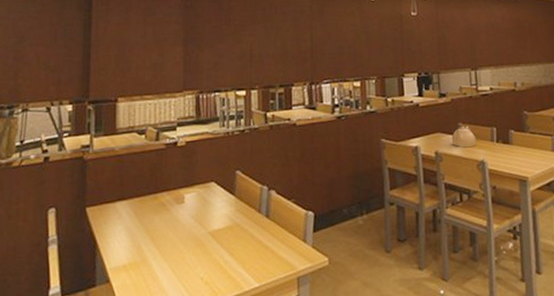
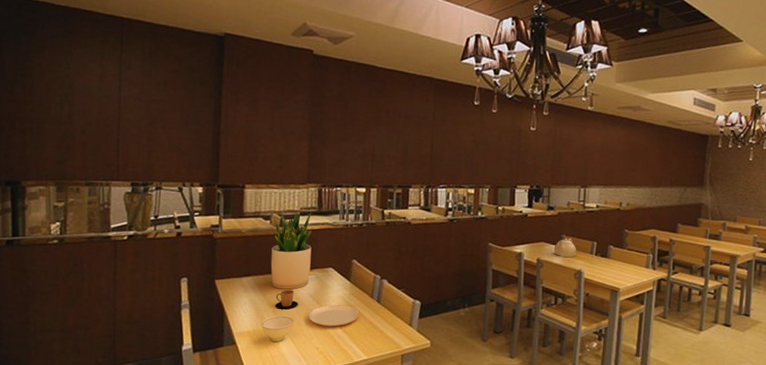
bowl: none [138,242,176,276] -> present [261,315,295,343]
planter: none [147,120,191,212] -> present [270,210,313,290]
cup: none [153,211,178,235] -> present [275,289,298,309]
plate: none [190,224,247,251] -> present [308,304,360,327]

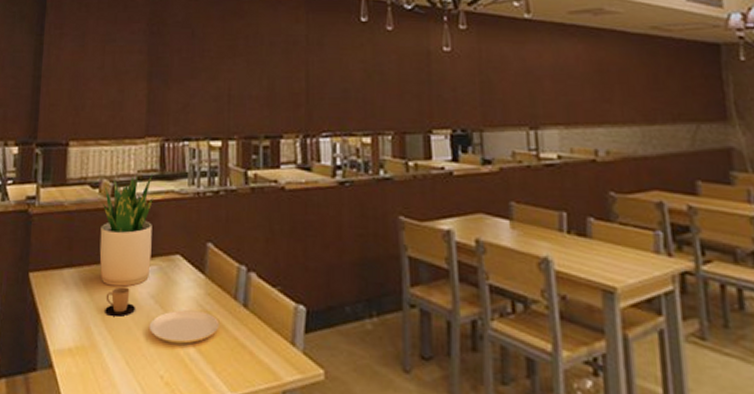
bowl: present [261,315,295,343] -> none [86,325,131,367]
teapot: present [553,237,577,258] -> none [499,206,537,238]

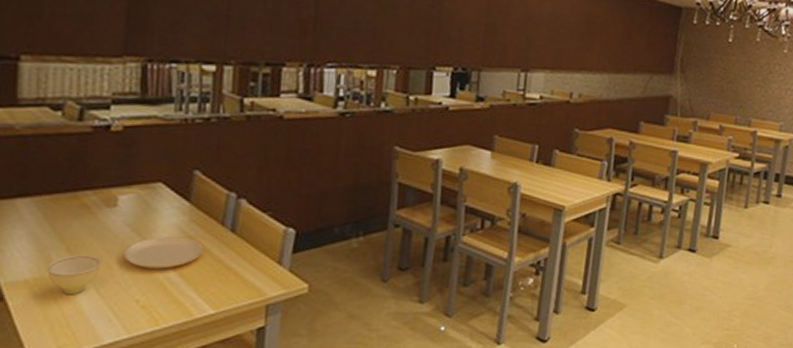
bowl: none [86,325,131,367] -> present [47,255,102,295]
planter: present [99,173,153,287] -> none [63,96,132,216]
cup: present [105,286,135,316] -> none [70,215,107,246]

